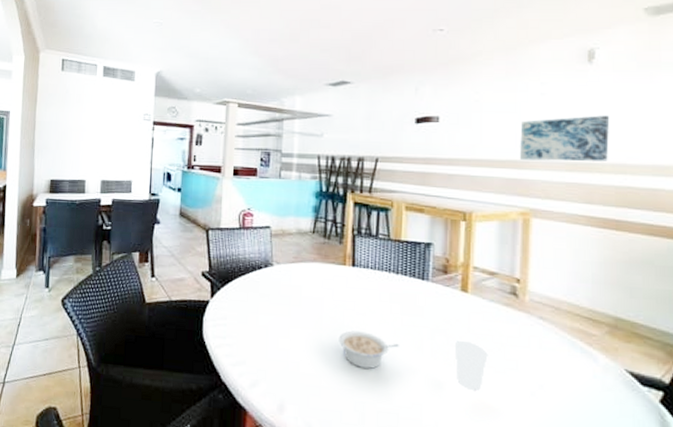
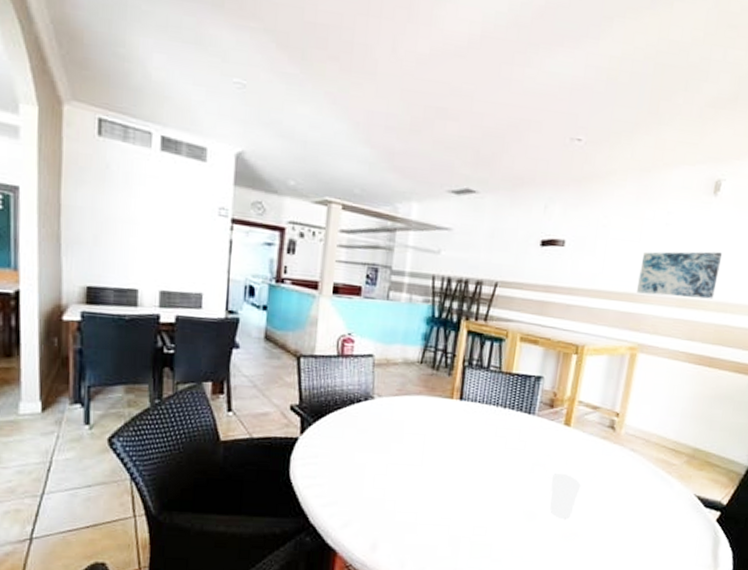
legume: present [339,330,399,369] -> none [439,466,499,503]

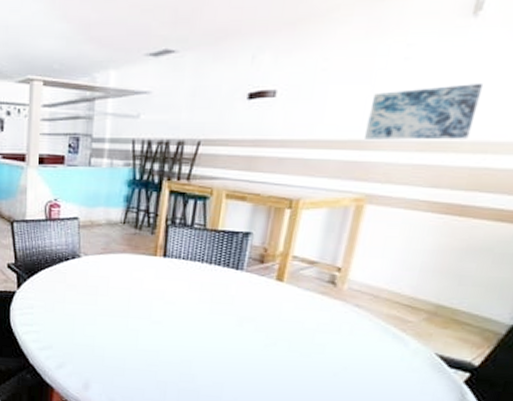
cup: present [549,472,581,520] -> none [259,326,296,373]

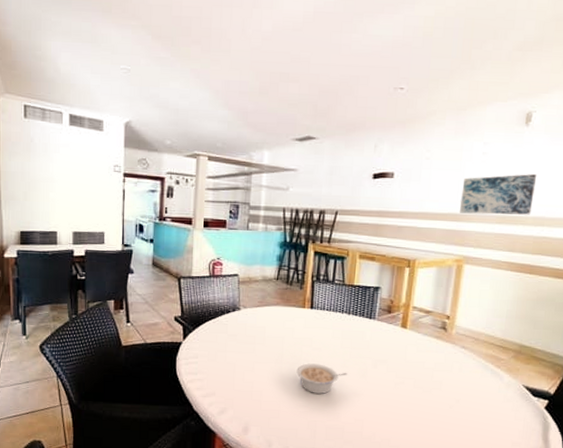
legume: none [145,318,206,353] -> present [296,363,347,394]

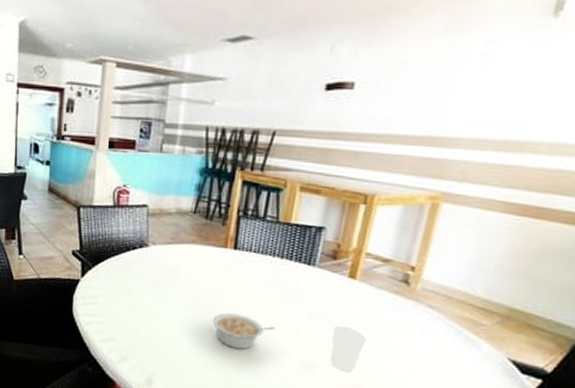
cup: none [391,367,419,408] -> present [329,325,367,374]
wall art: present [460,174,537,215] -> none [442,84,563,140]

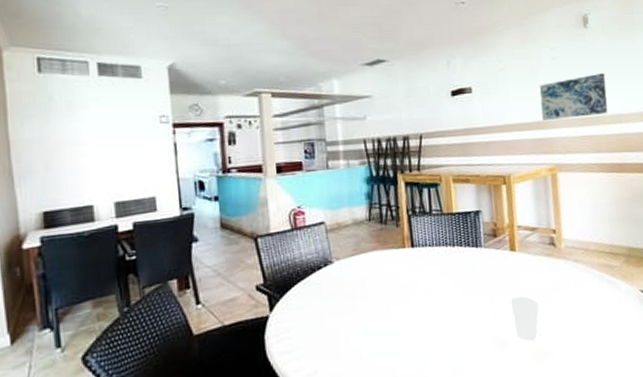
legume: present [212,312,275,349] -> none [408,309,464,347]
wall art: none [442,84,563,140] -> present [540,73,608,120]

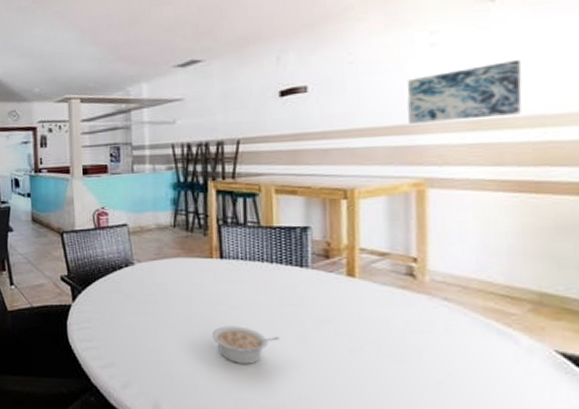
legume: none [408,309,464,347] -> present [211,326,279,364]
cup: present [510,296,539,342] -> none [343,329,384,383]

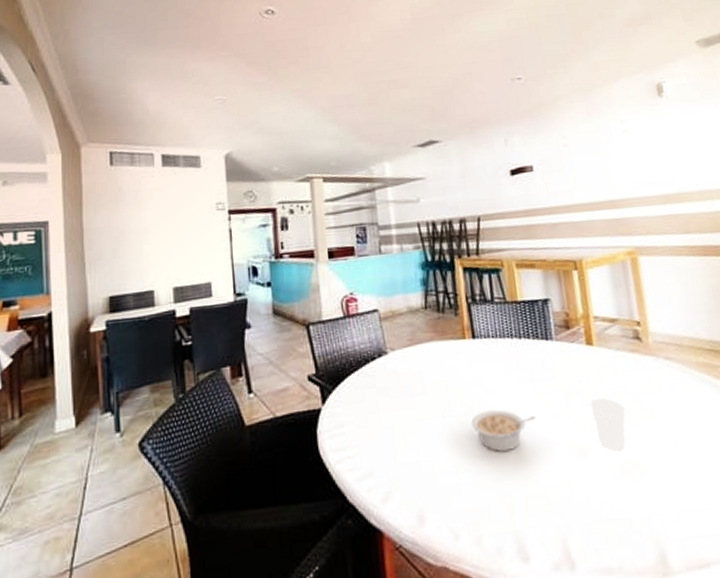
cup: none [343,329,384,383] -> present [590,397,626,453]
wall art: present [407,60,522,124] -> none [611,145,695,199]

